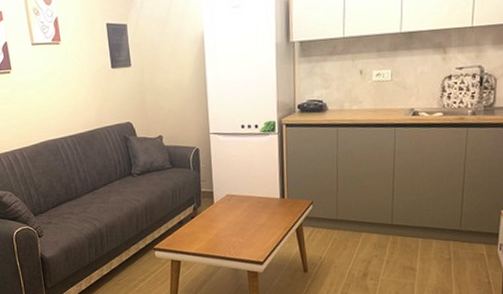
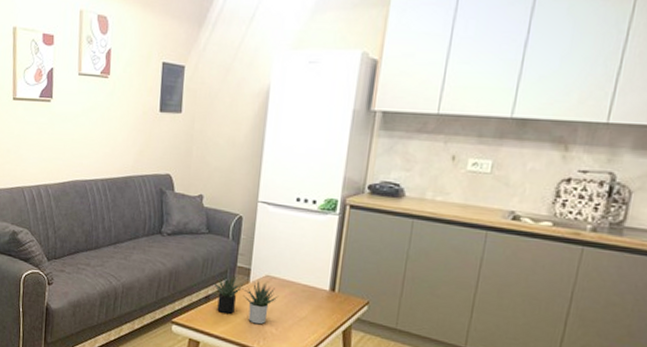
succulent plant: none [183,200,240,237] -> present [212,275,279,325]

